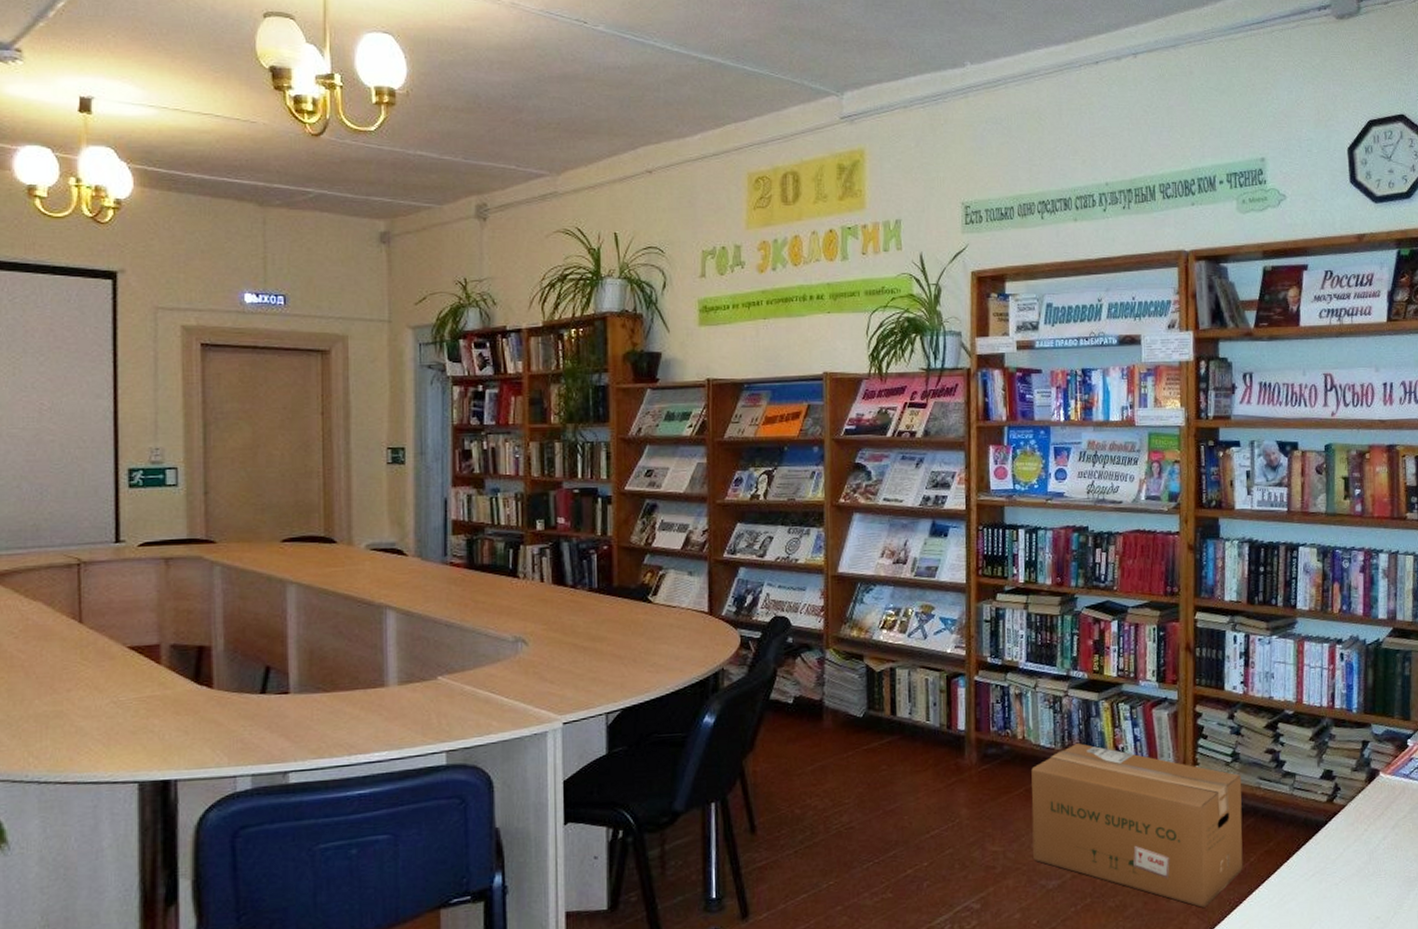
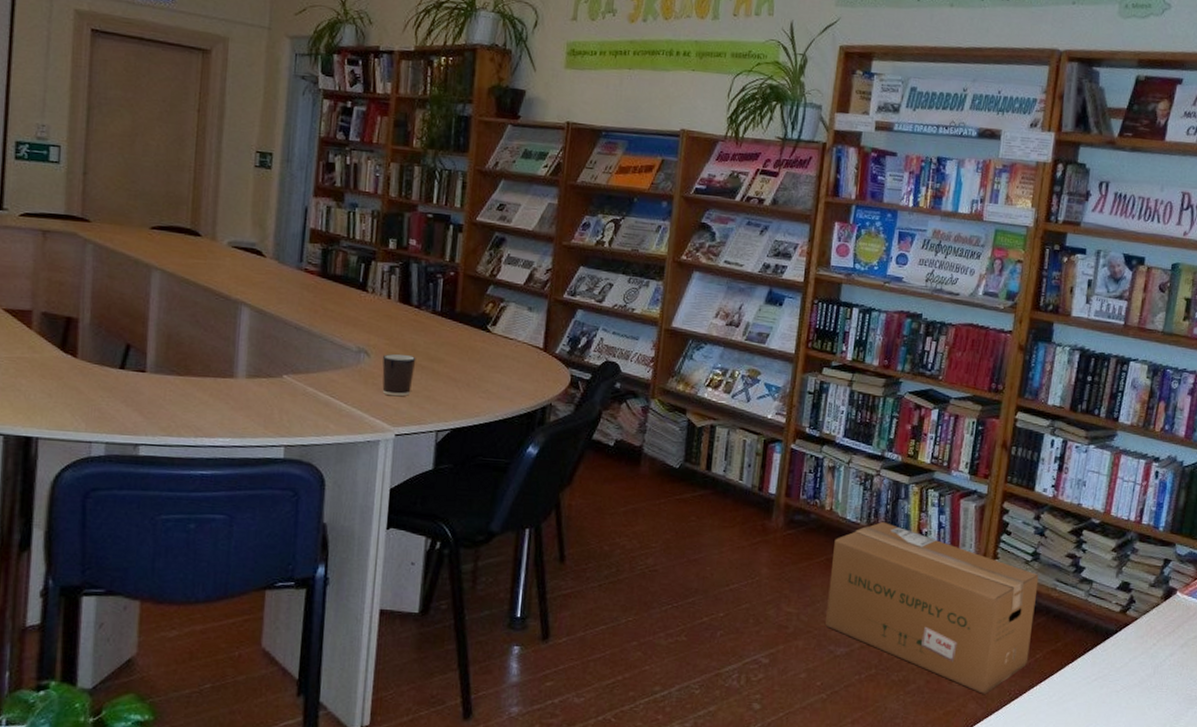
mug: none [542,637,577,684] -> present [382,353,416,397]

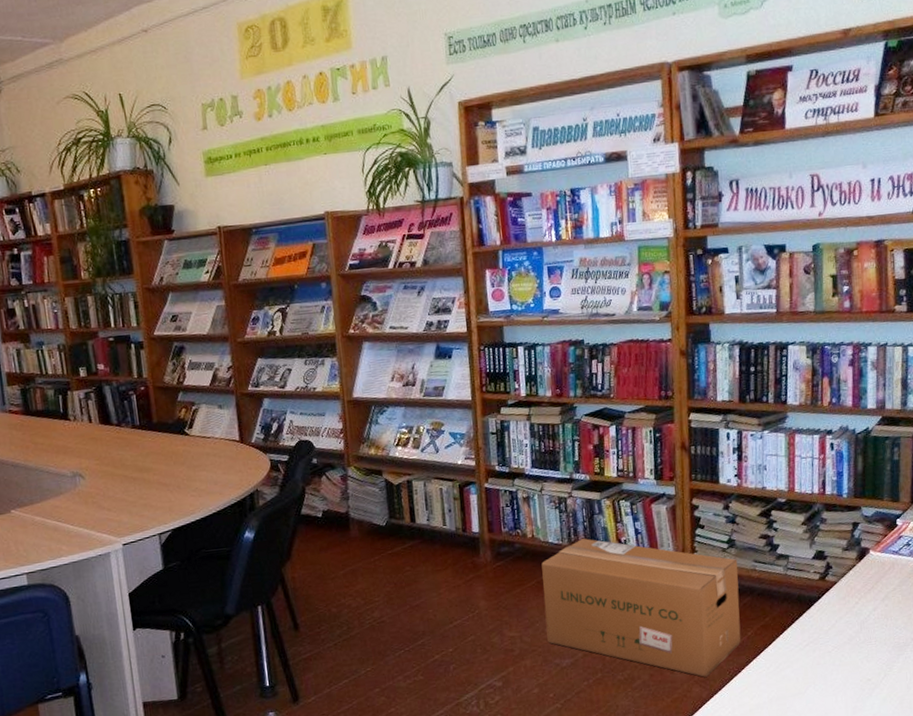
mug: present [382,353,416,397] -> none [97,470,128,511]

